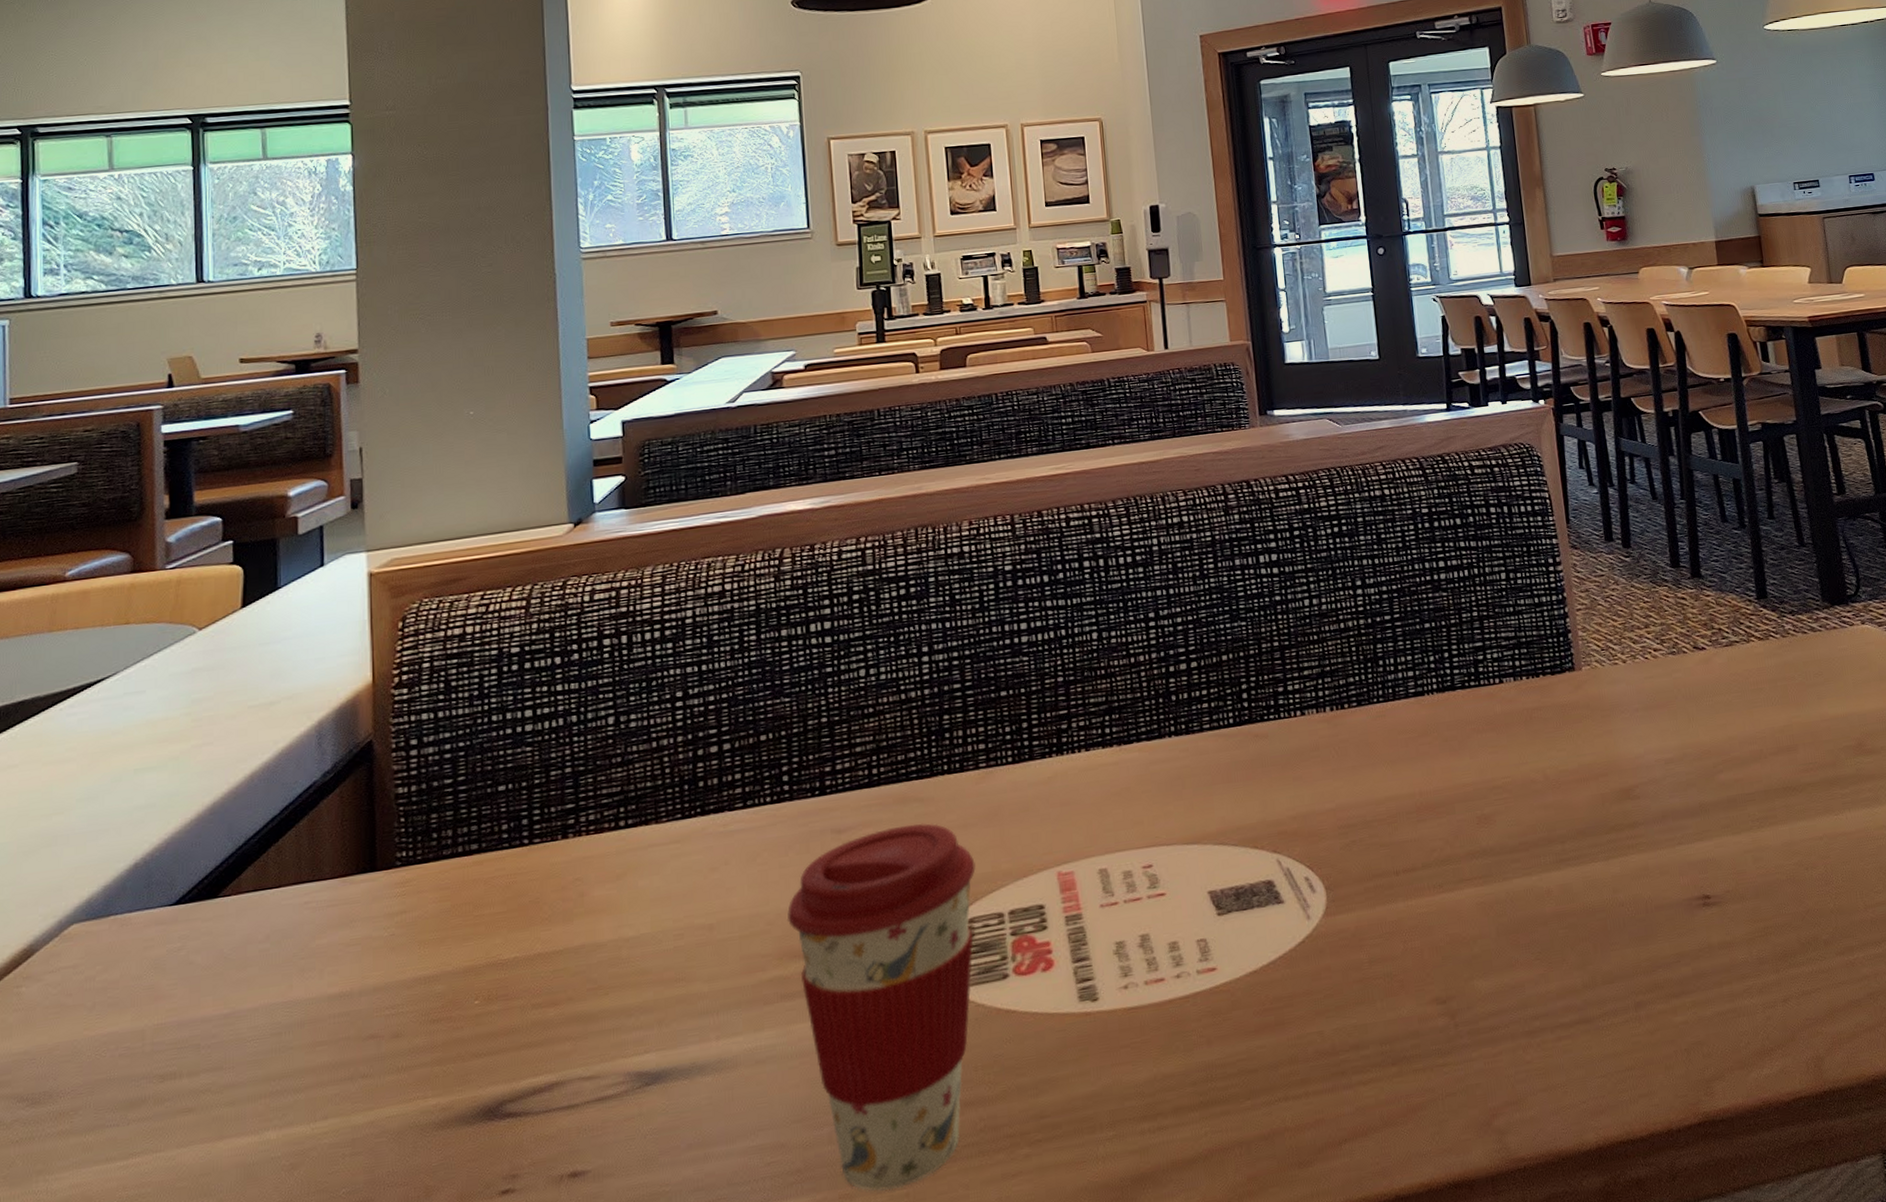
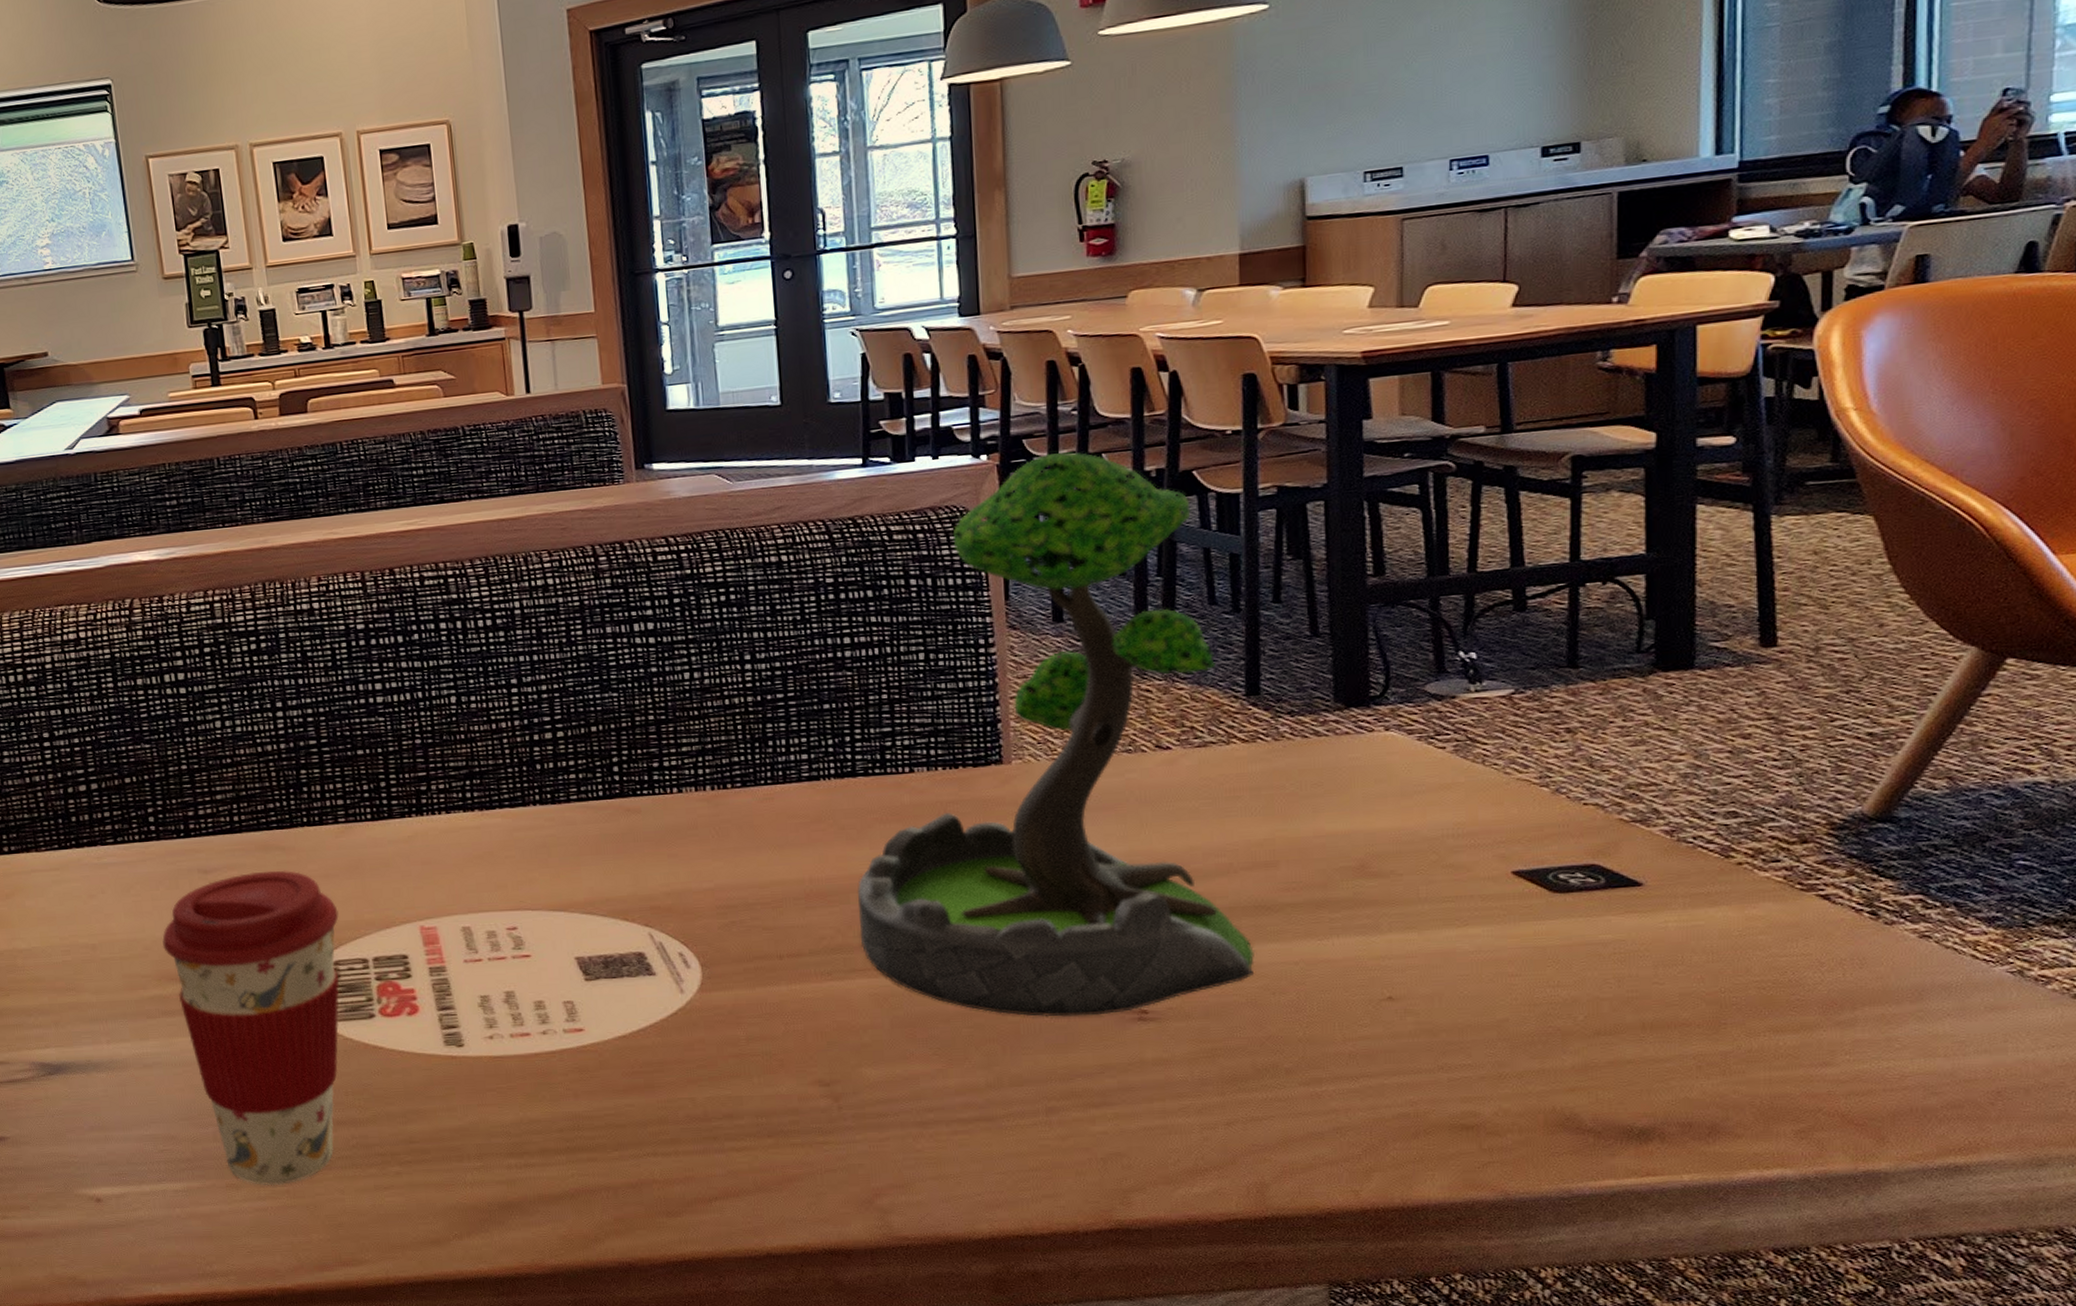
plant: none [1461,396,1789,912] -> present [858,451,1254,1017]

